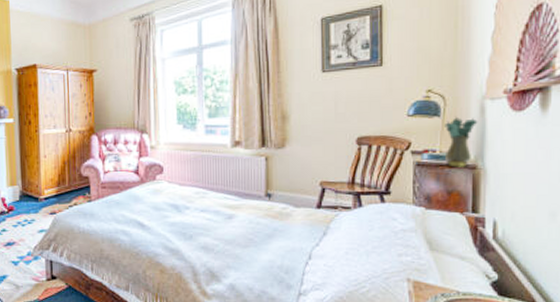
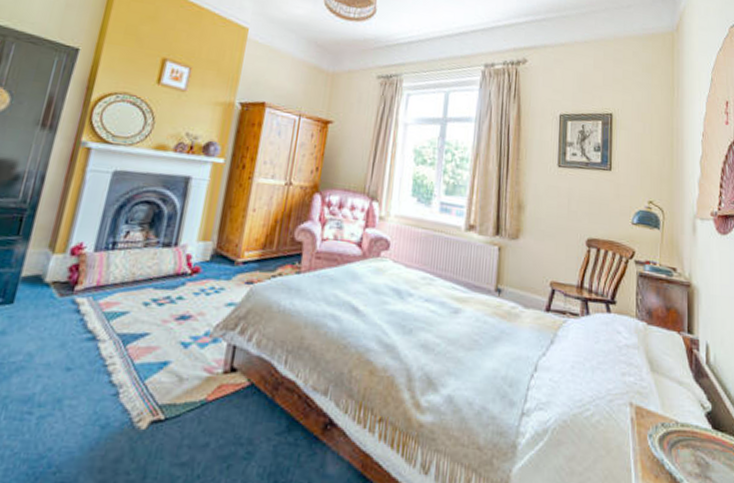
vase: present [444,116,478,167] -> none [663,231,691,284]

